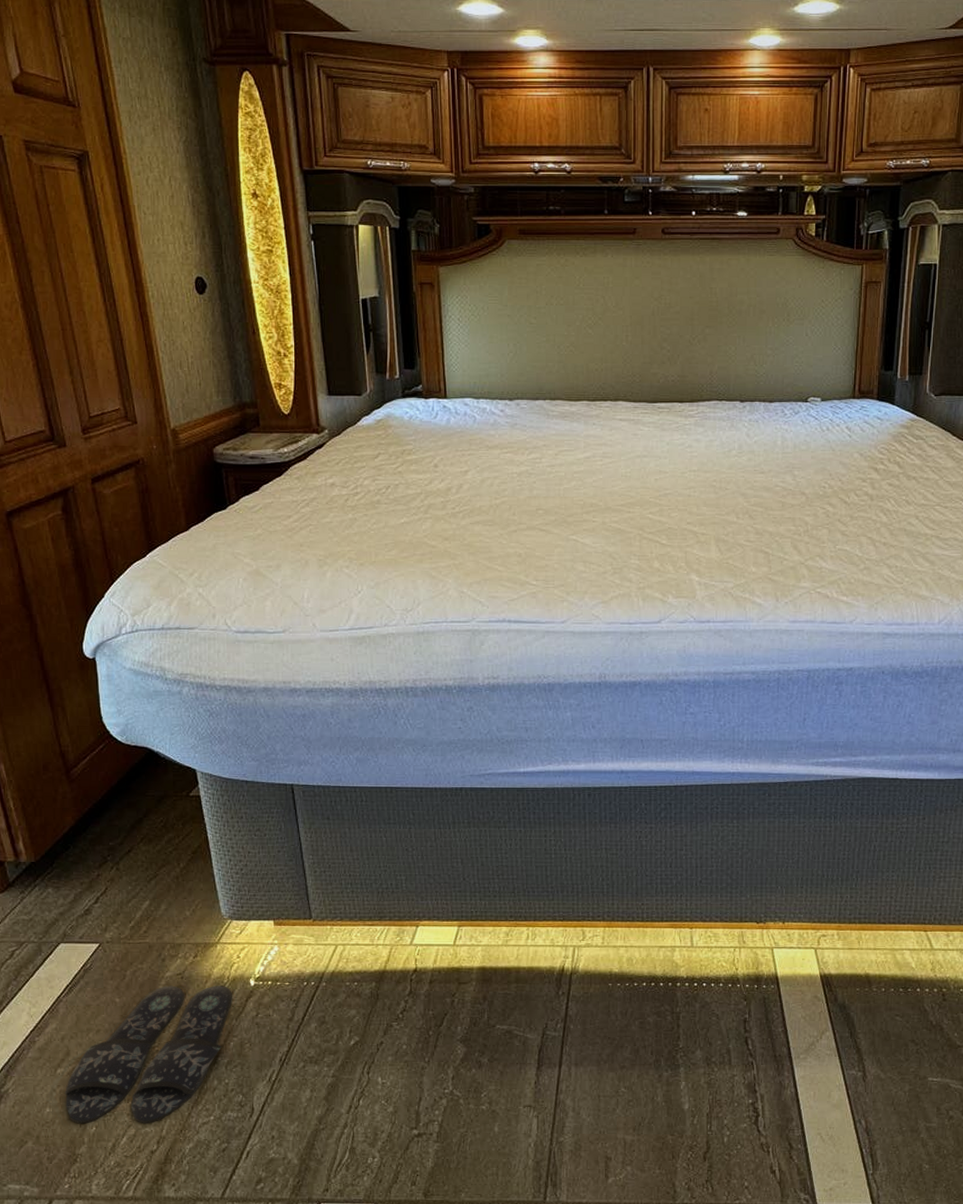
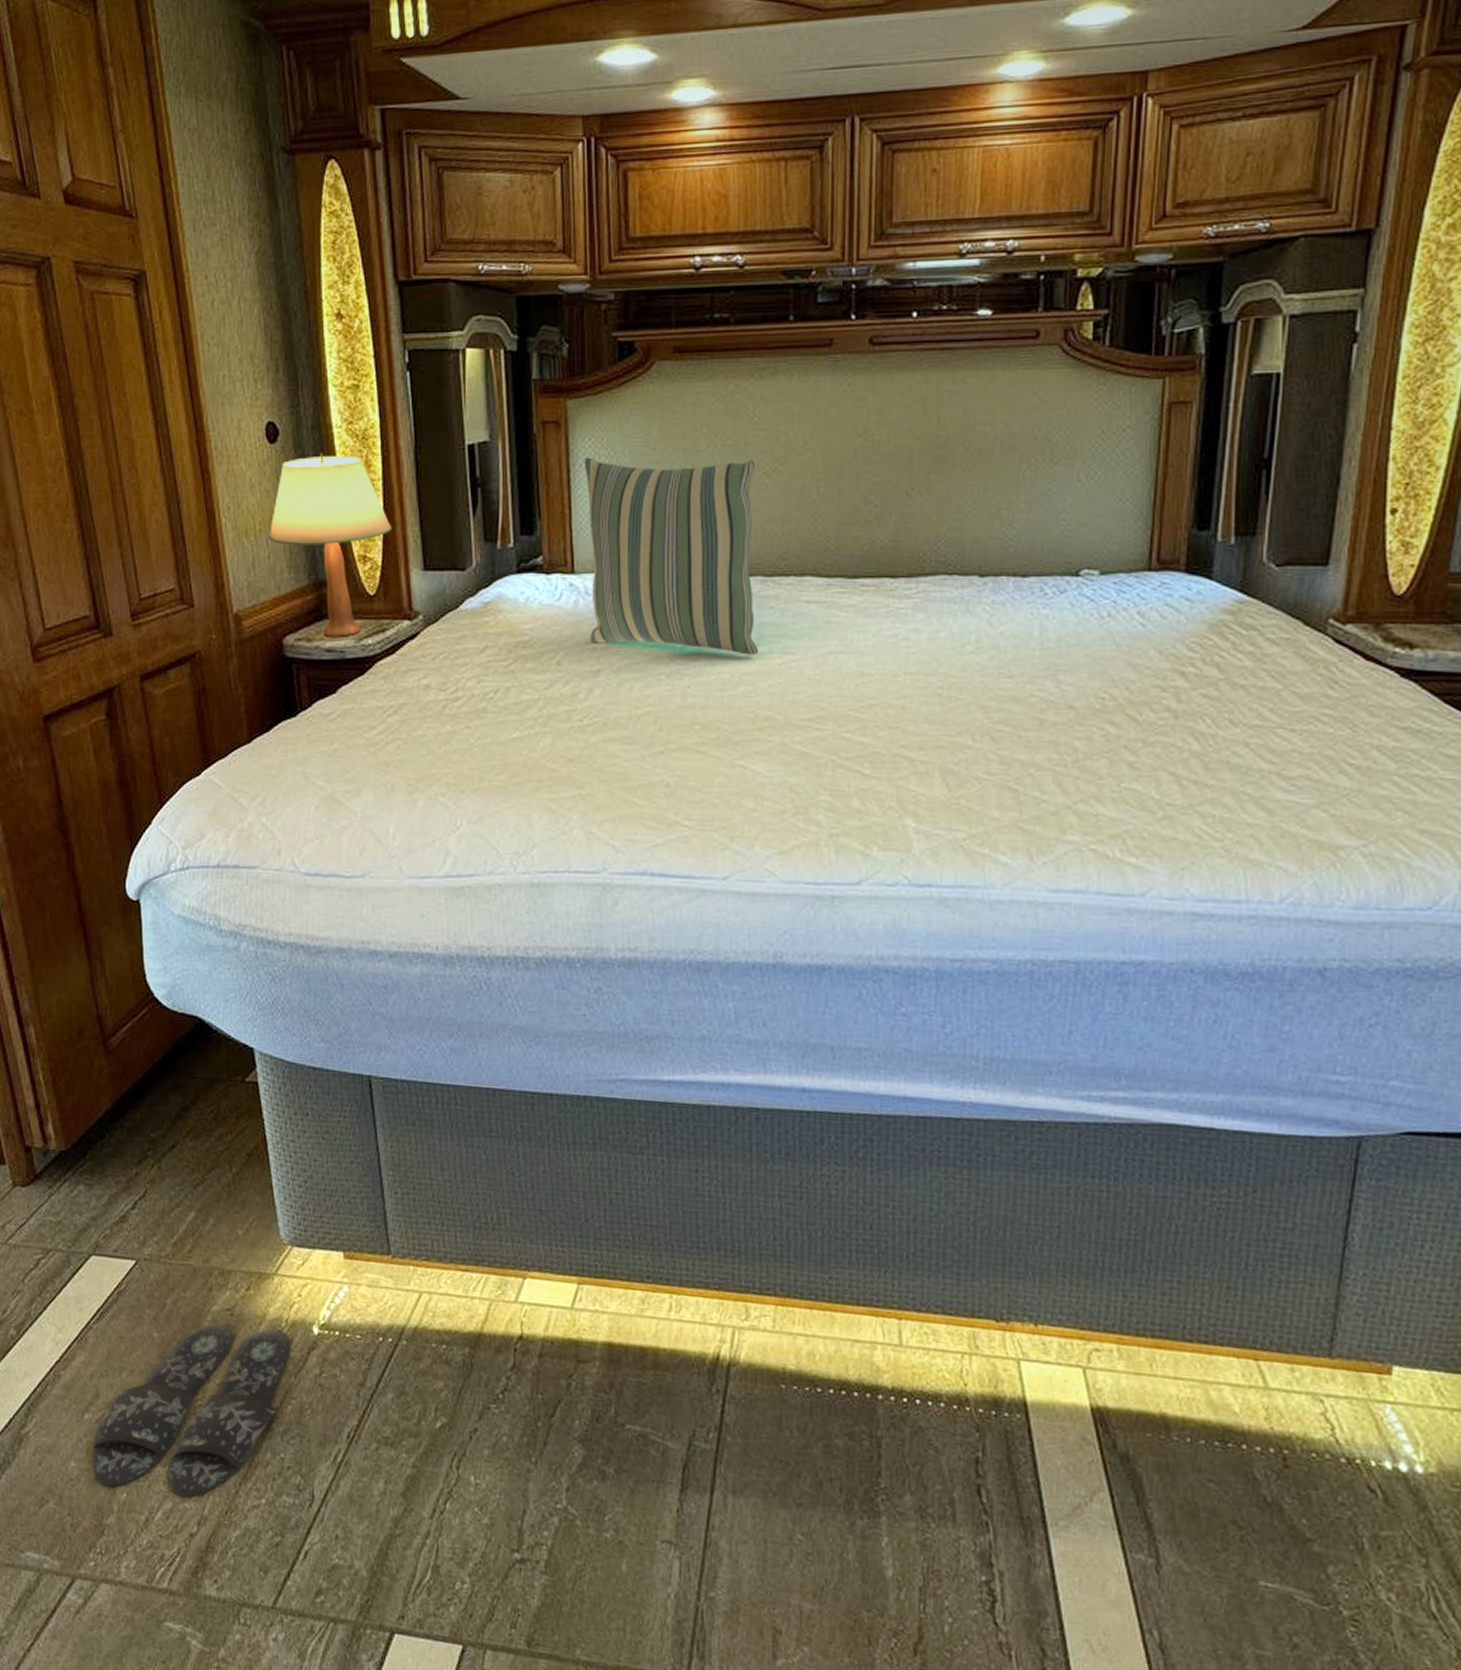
table lamp: none [199,301,302,448] -> present [268,450,392,639]
pillow: none [453,311,586,459] -> present [584,457,759,655]

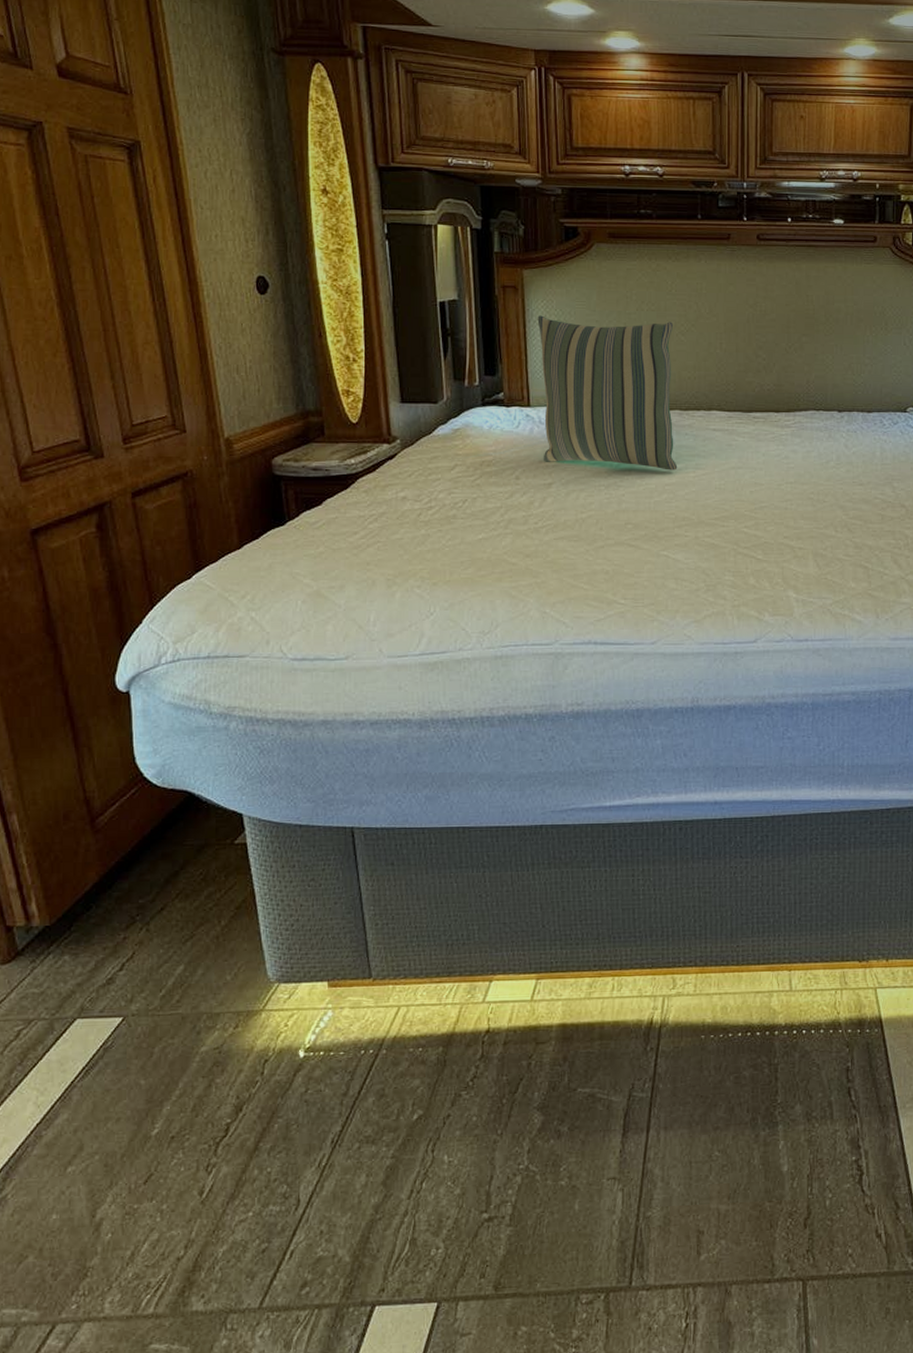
slippers: present [91,1322,291,1498] -> none [75,1059,278,1231]
table lamp: present [268,450,392,639] -> none [258,302,372,459]

